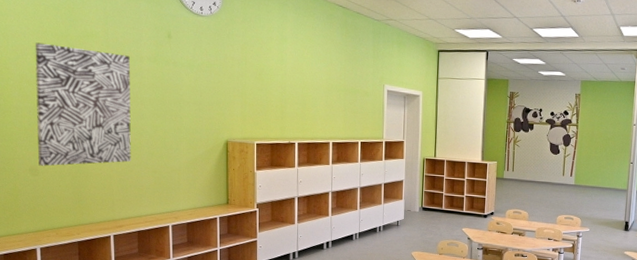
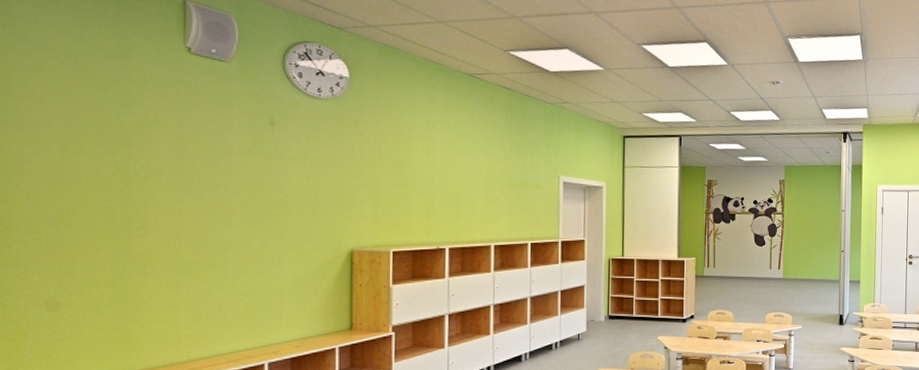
wall art: present [35,42,131,166] -> none [61,133,213,297]

